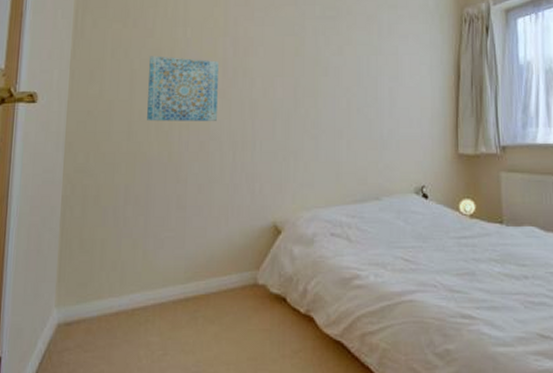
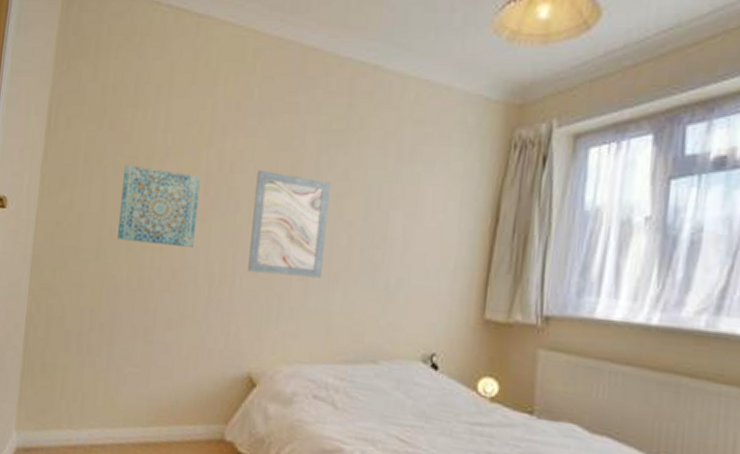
wall art: none [266,52,328,136] -> present [248,169,330,279]

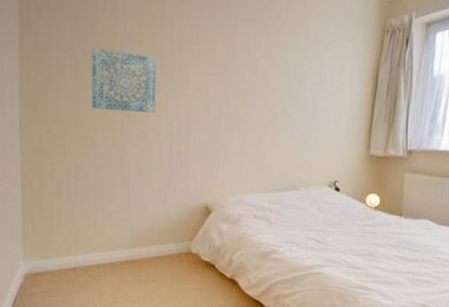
wall art: present [248,169,330,279] -> none [199,51,257,132]

